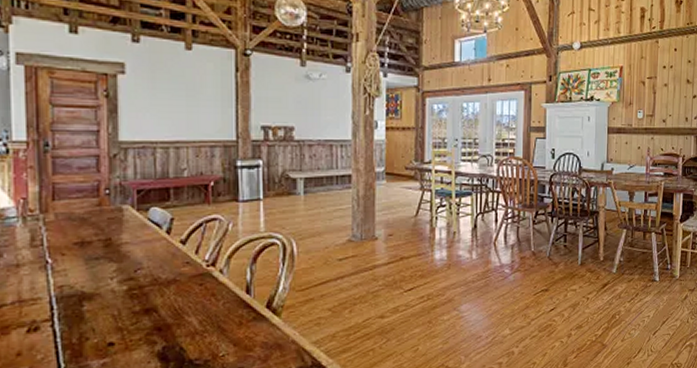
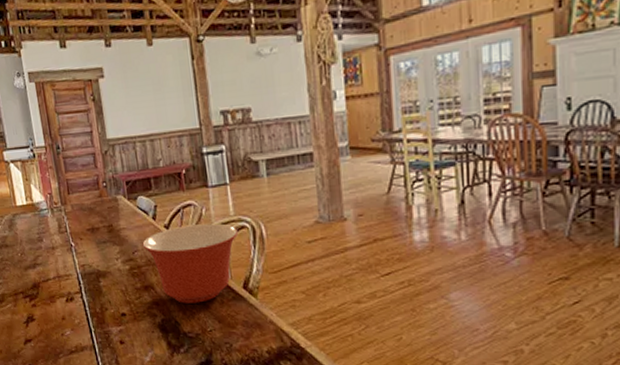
mixing bowl: none [149,239,268,327] -> present [142,223,239,303]

